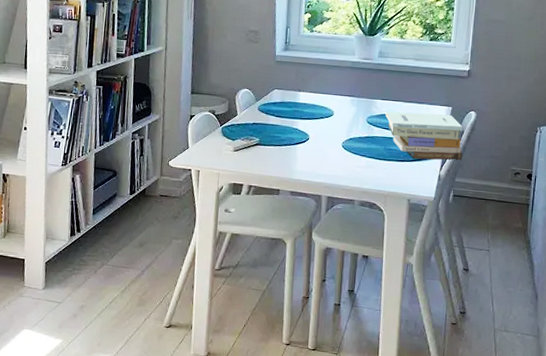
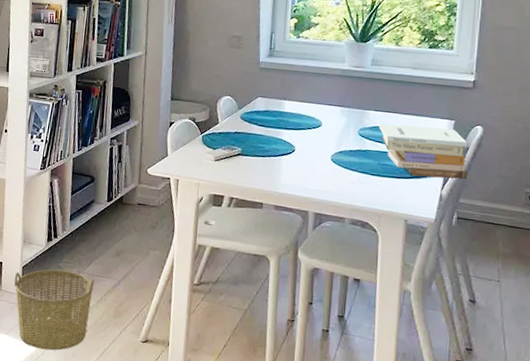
basket: none [37,263,118,342] -> present [14,269,94,350]

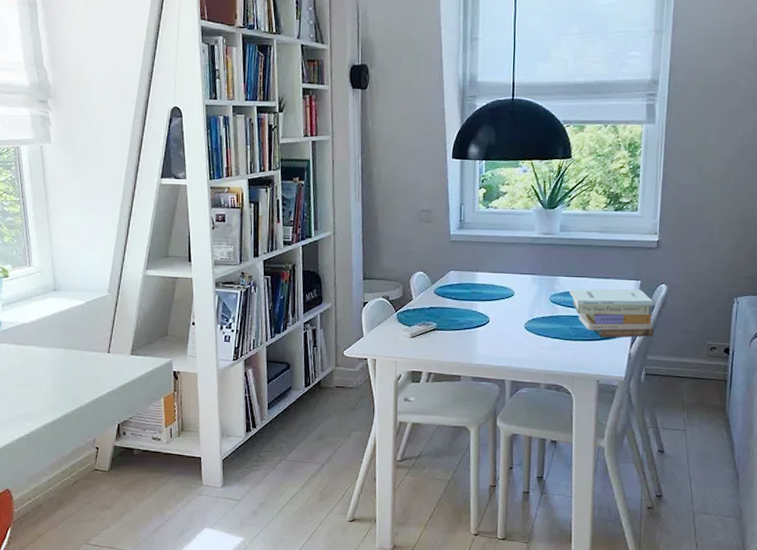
basket: present [14,269,94,350] -> none [215,459,297,539]

